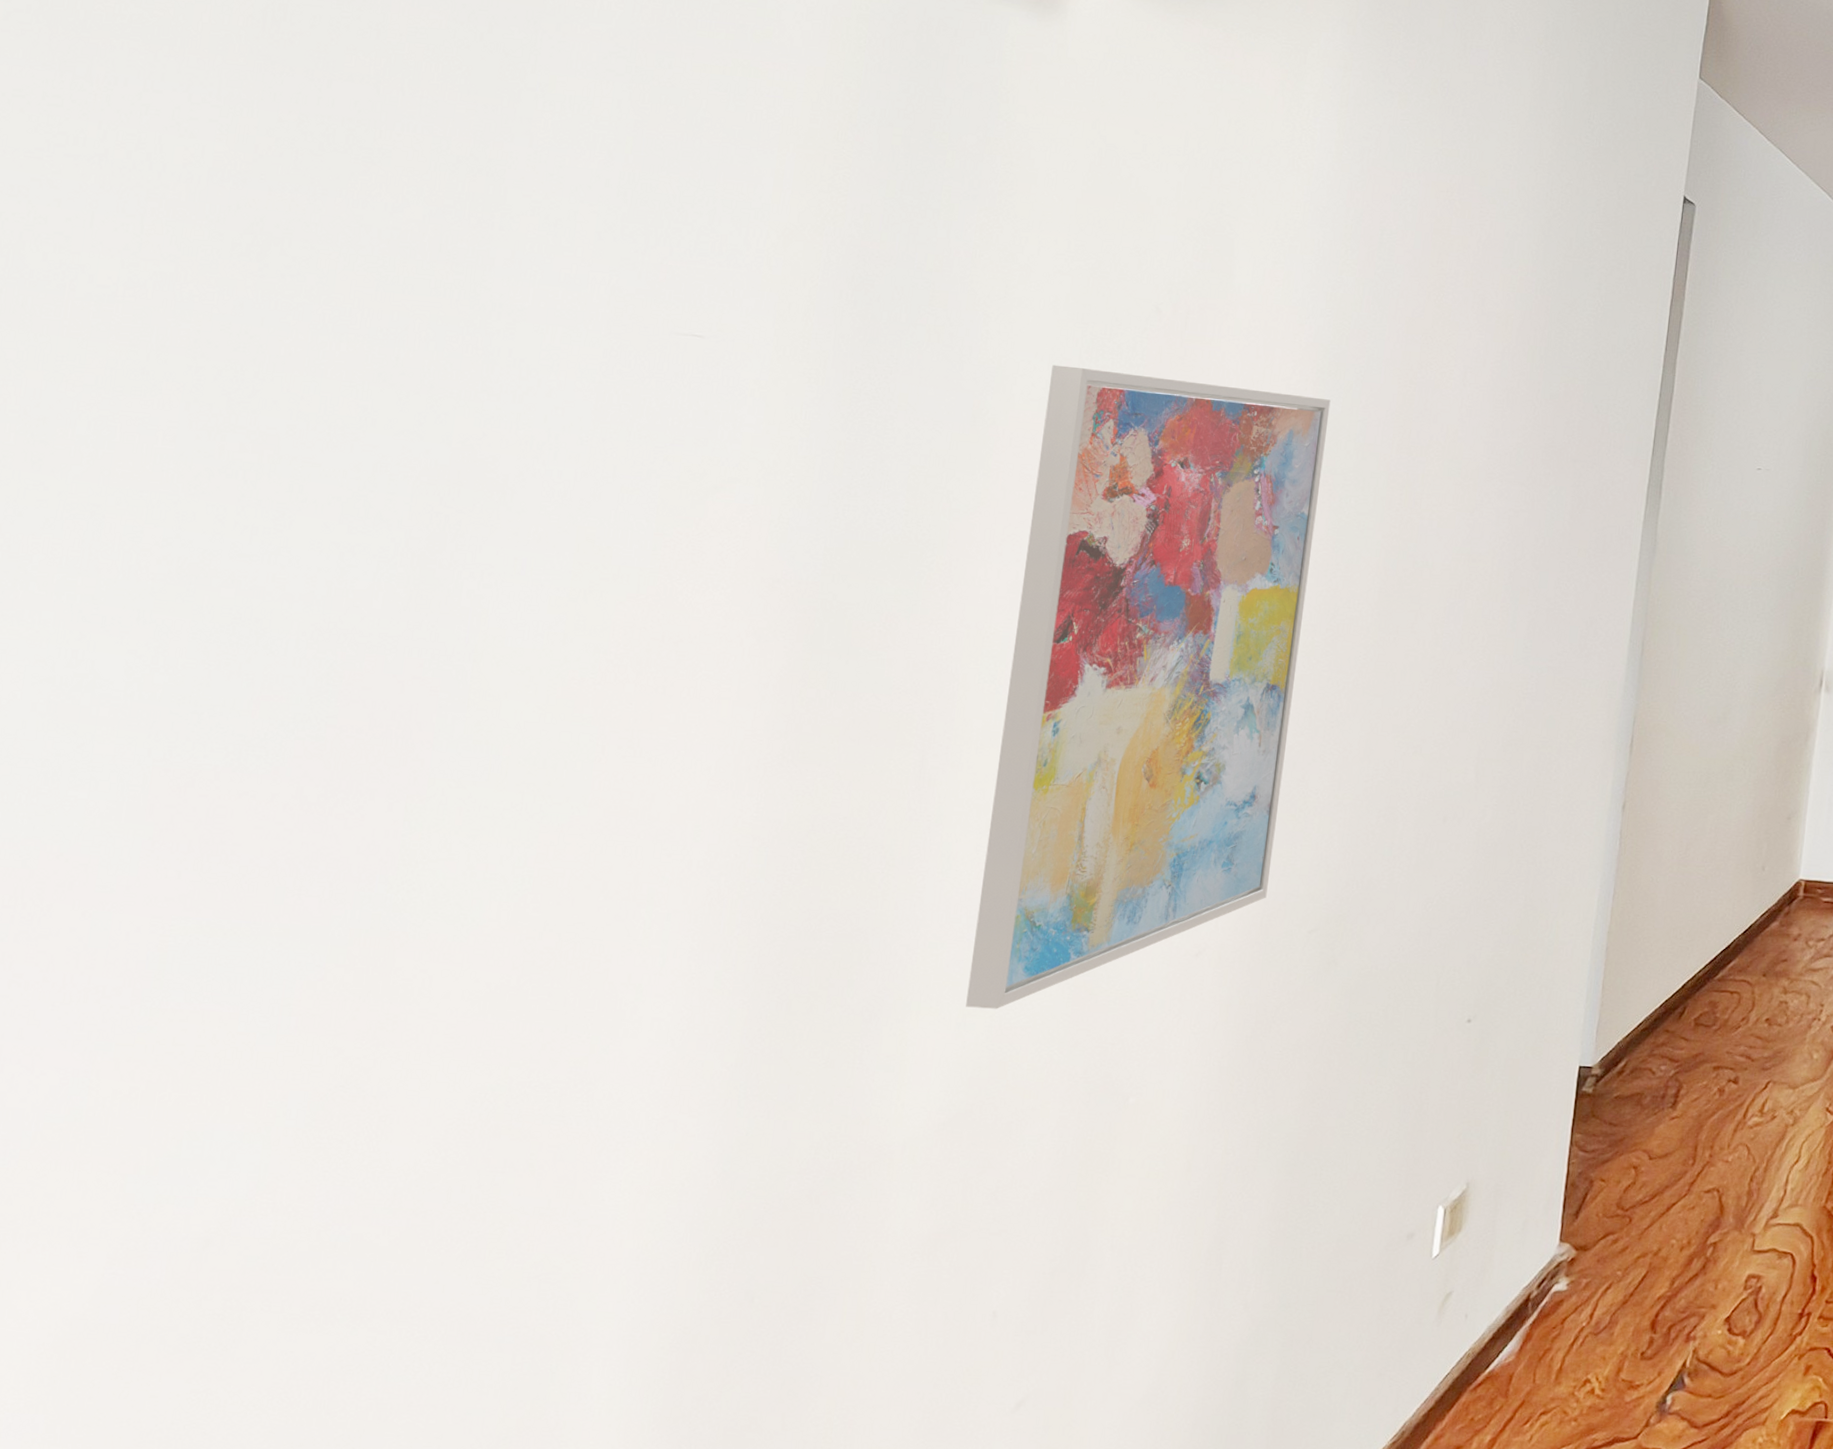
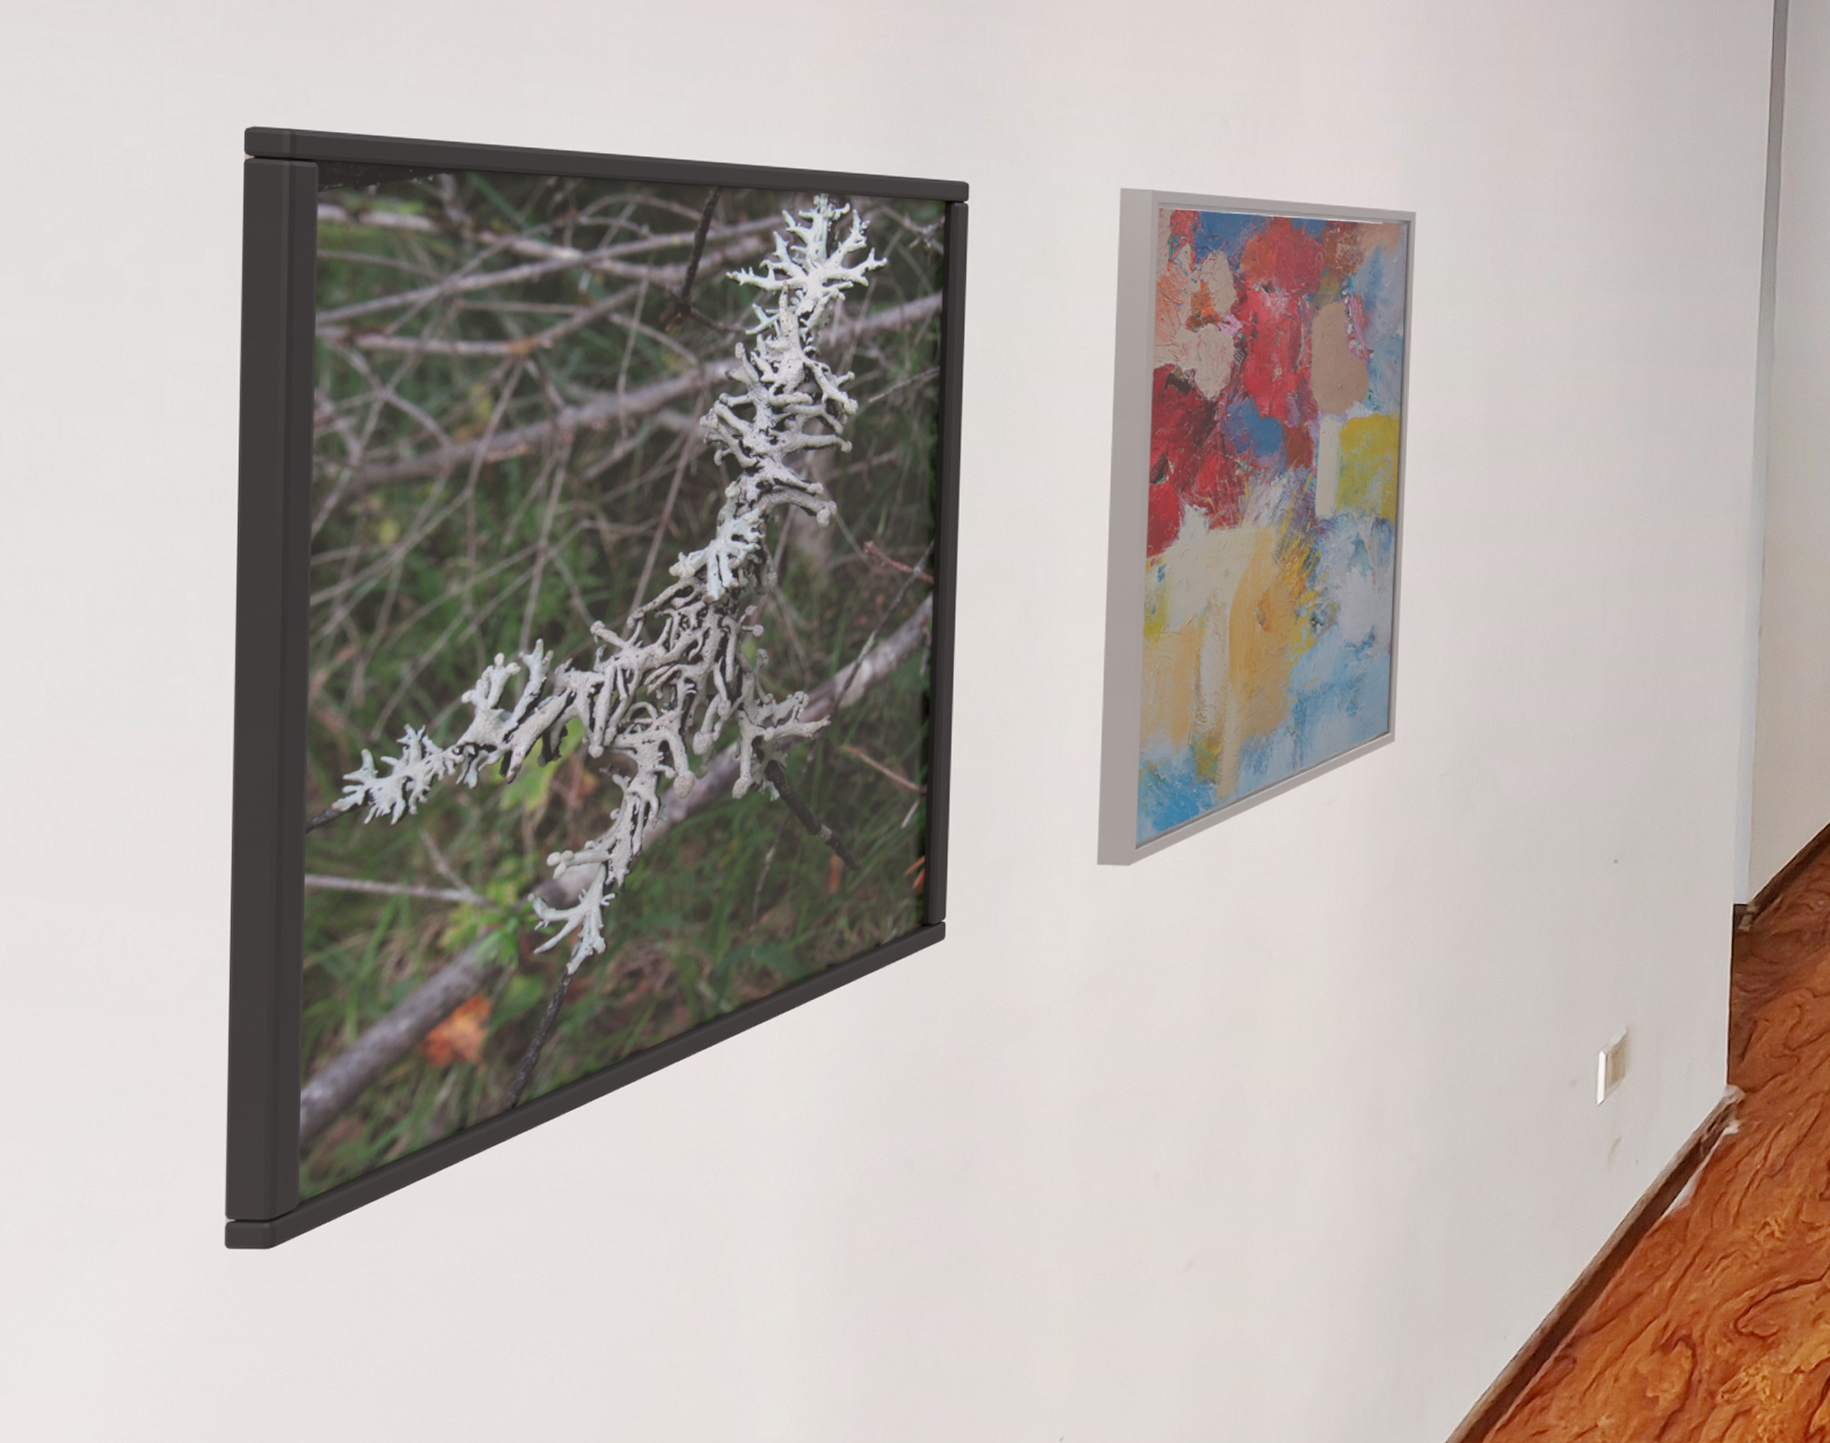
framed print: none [49,270,910,1364] -> present [224,126,970,1250]

